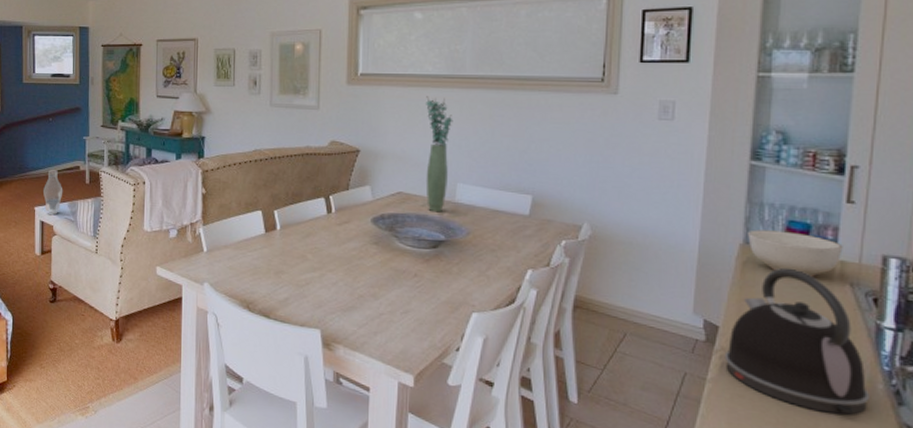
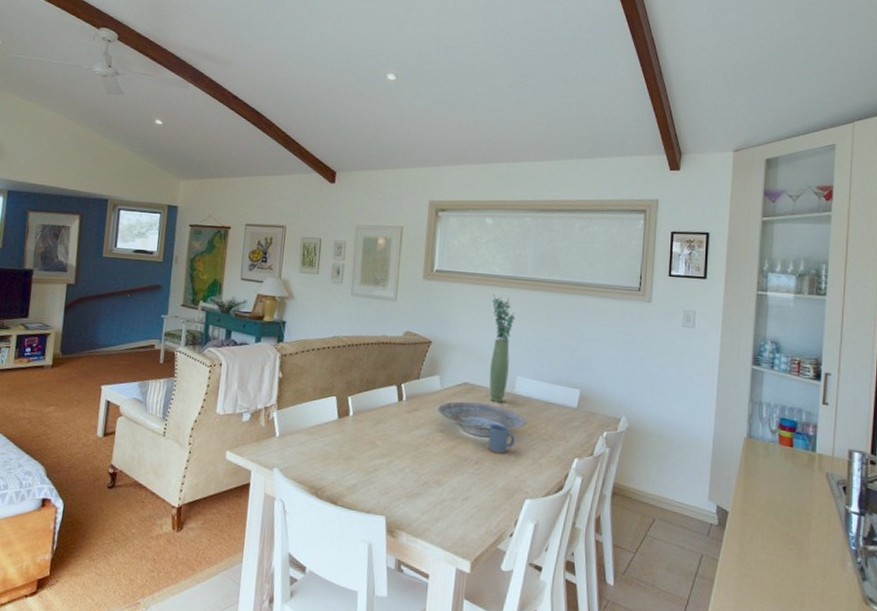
vase: present [42,170,63,215] -> none [111,347,135,394]
mug: none [428,234,458,266] -> present [488,424,515,454]
kettle: present [724,267,870,415] -> none [732,459,842,590]
bowl: present [748,229,843,277] -> none [751,425,820,468]

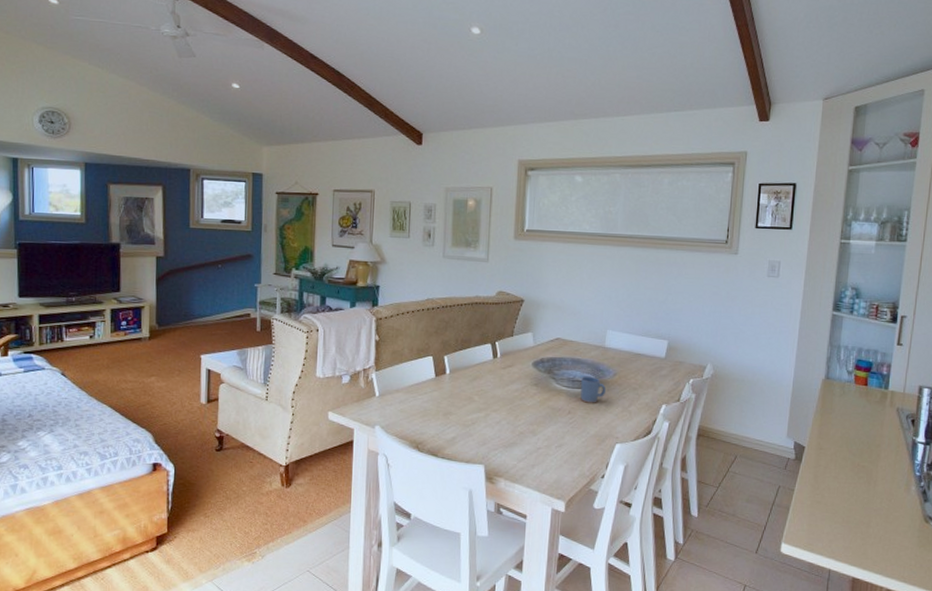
vase: present [489,294,516,403] -> none [580,252,606,356]

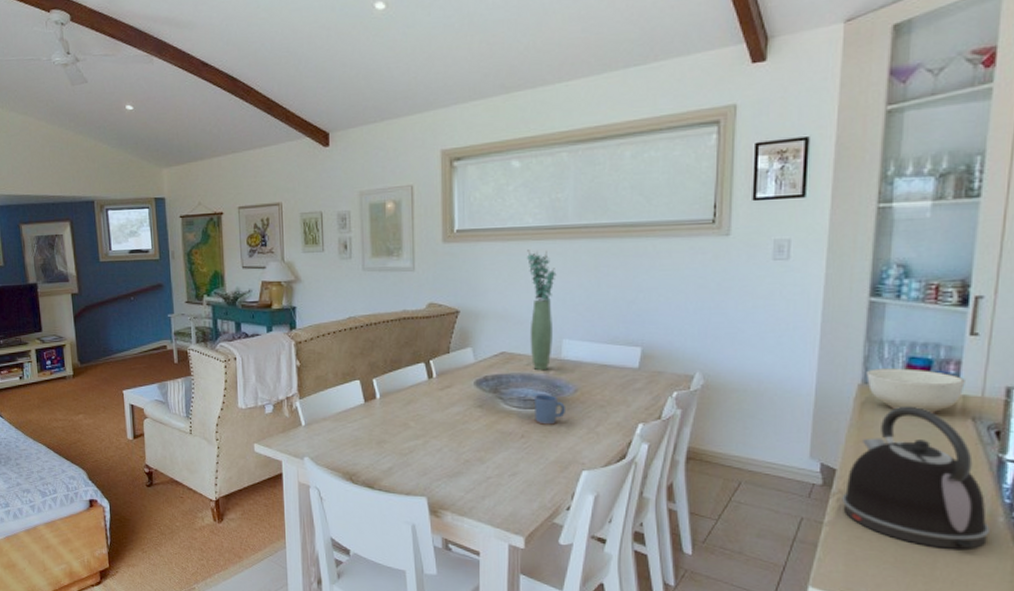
vase: none [580,252,606,356] -> present [527,250,557,371]
kettle: none [808,397,906,512] -> present [841,406,990,549]
bowl: none [828,367,893,404] -> present [867,368,965,413]

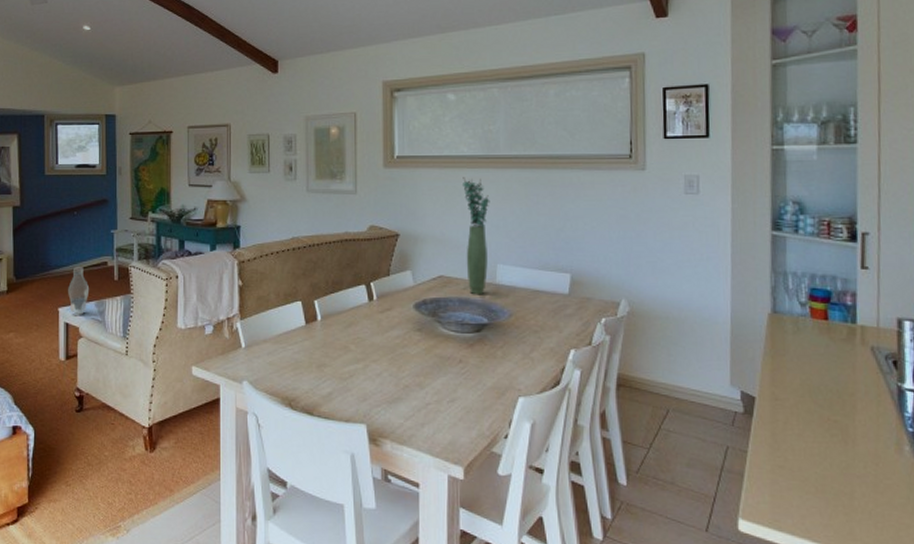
vase: none [129,351,152,397] -> present [67,267,90,315]
mug: present [535,394,565,425] -> none [472,318,501,350]
kettle: present [841,406,990,549] -> none [762,335,898,479]
bowl: present [867,368,965,413] -> none [775,298,862,343]

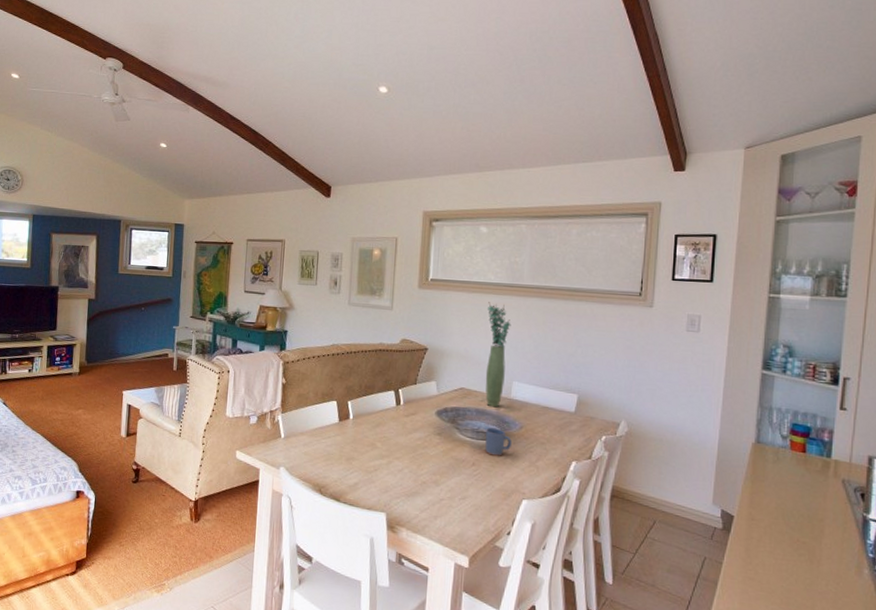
vase: present [67,267,90,315] -> none [131,356,151,399]
mug: none [472,318,501,350] -> present [485,427,512,456]

